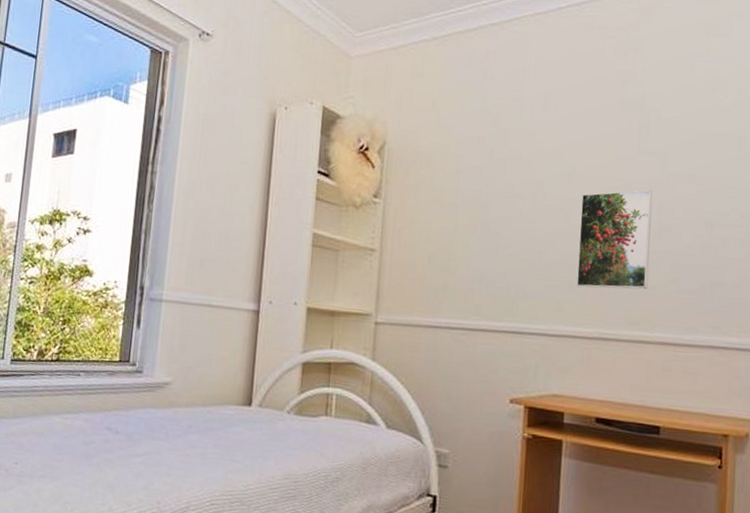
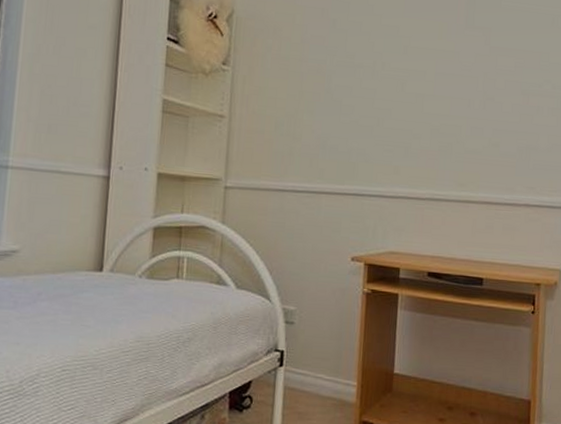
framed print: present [576,189,653,289] -> none [410,61,478,154]

